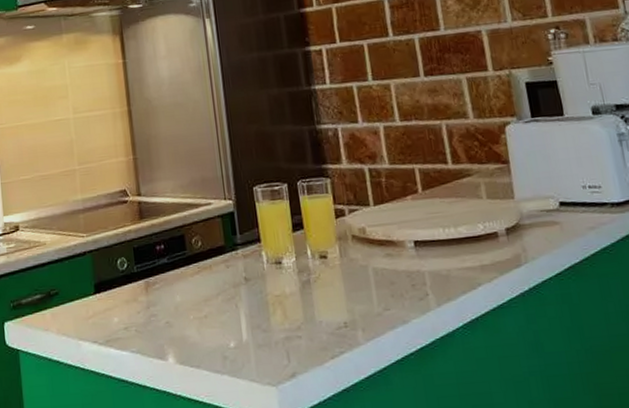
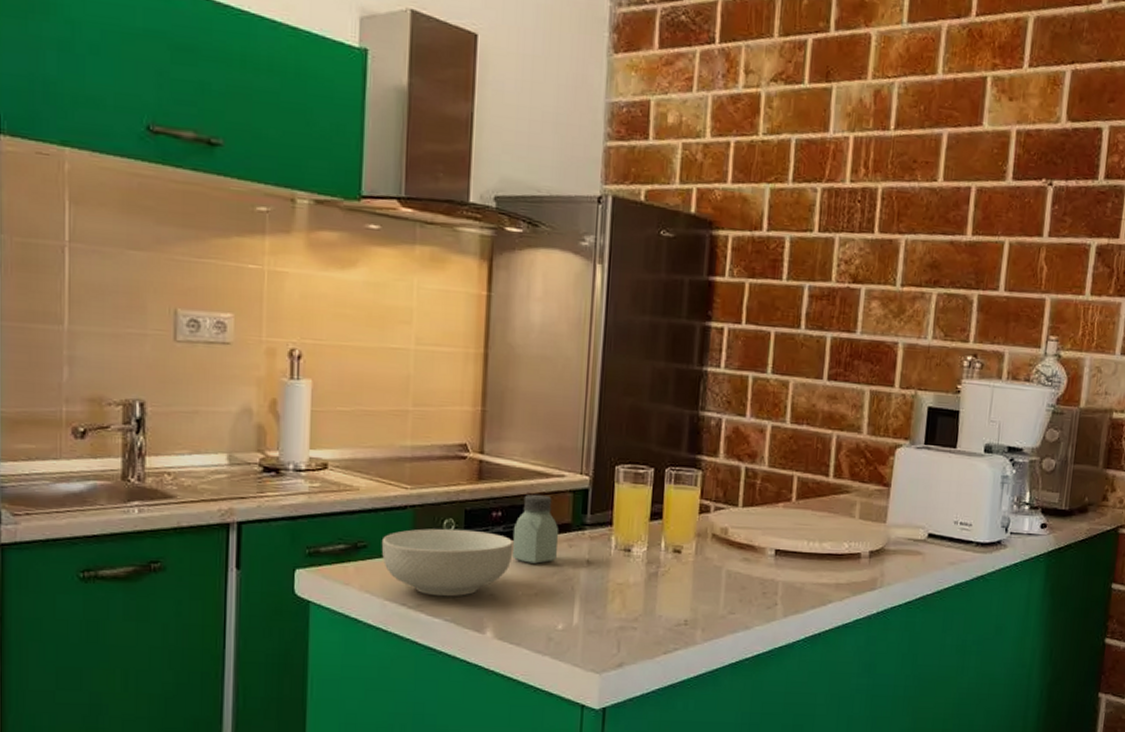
cereal bowl: none [69,265,180,331] -> present [381,528,514,597]
saltshaker: none [176,224,218,288] -> present [511,495,560,564]

